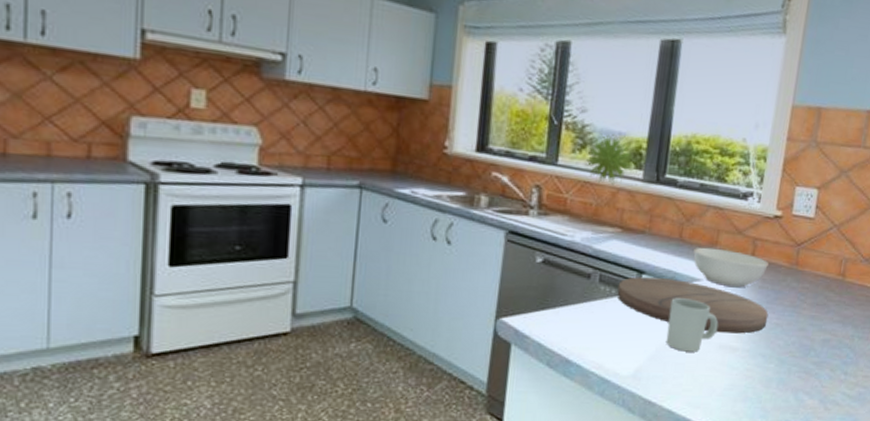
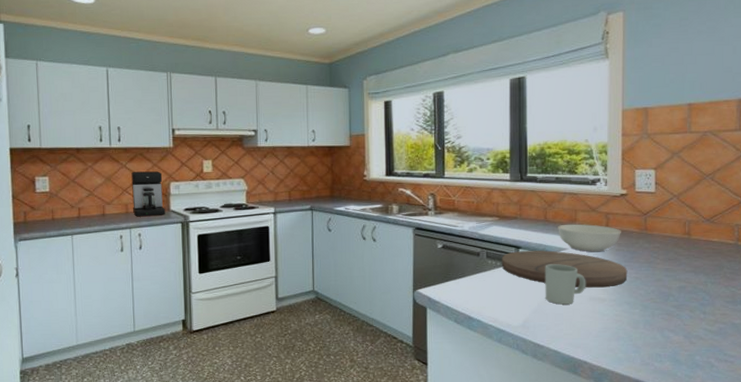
coffee maker: none [60,89,118,168] -> present [131,171,165,217]
plant: present [584,133,636,186] -> none [463,150,503,187]

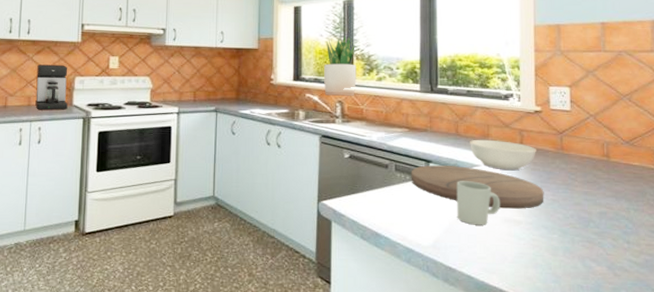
planter: none [416,128,448,189] -> present [324,35,357,96]

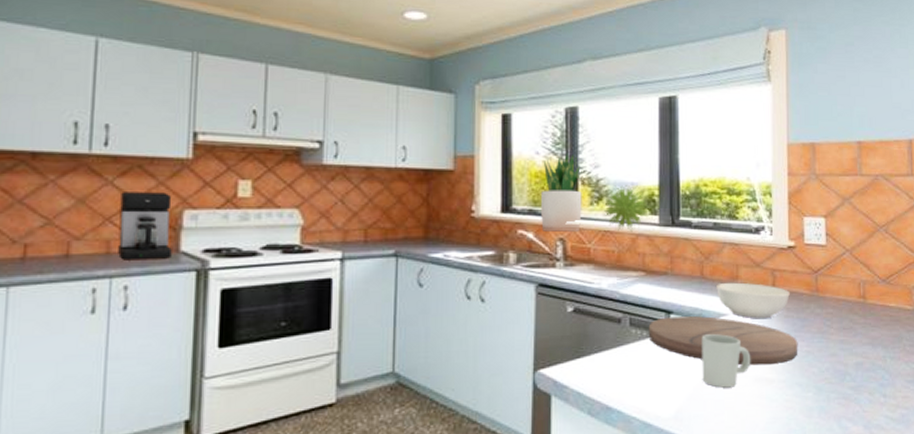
plant: none [372,59,412,97] -> present [601,184,650,232]

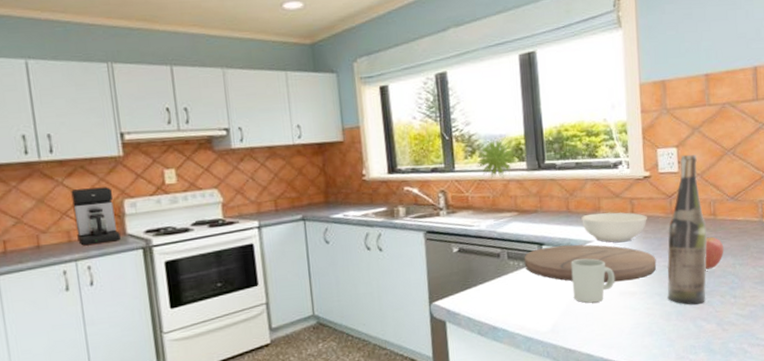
planter: present [541,153,582,232] -> none [420,115,459,186]
wine bottle: none [809,226,856,401] -> present [667,154,707,305]
fruit: none [852,322,874,360] -> present [705,236,724,270]

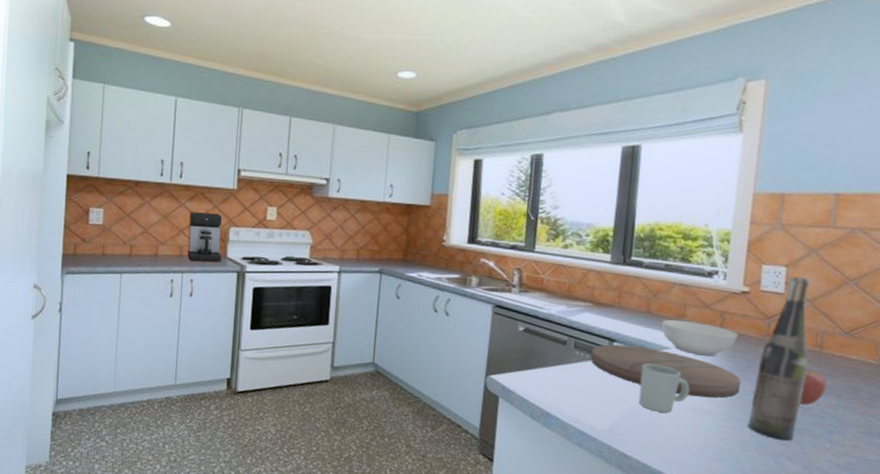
plant: present [475,137,518,179] -> none [557,224,604,267]

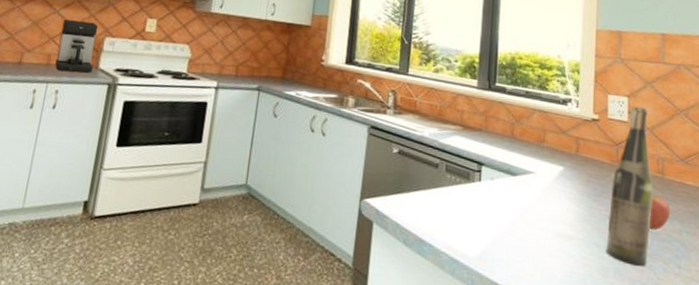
cutting board: present [590,344,741,398] -> none [461,168,598,223]
mug: present [638,363,690,413] -> none [506,188,553,238]
bowl: present [661,319,739,357] -> none [525,144,593,181]

